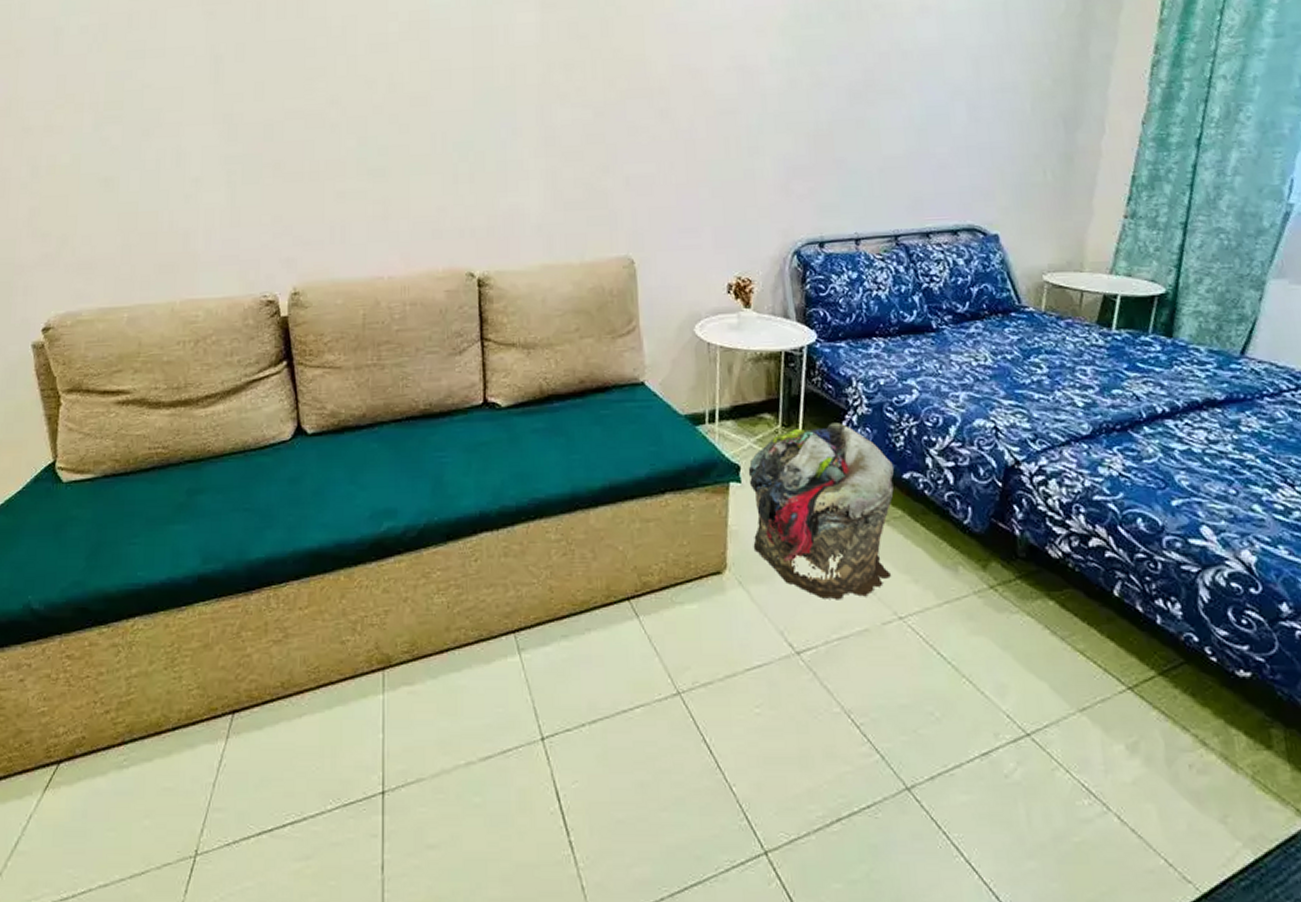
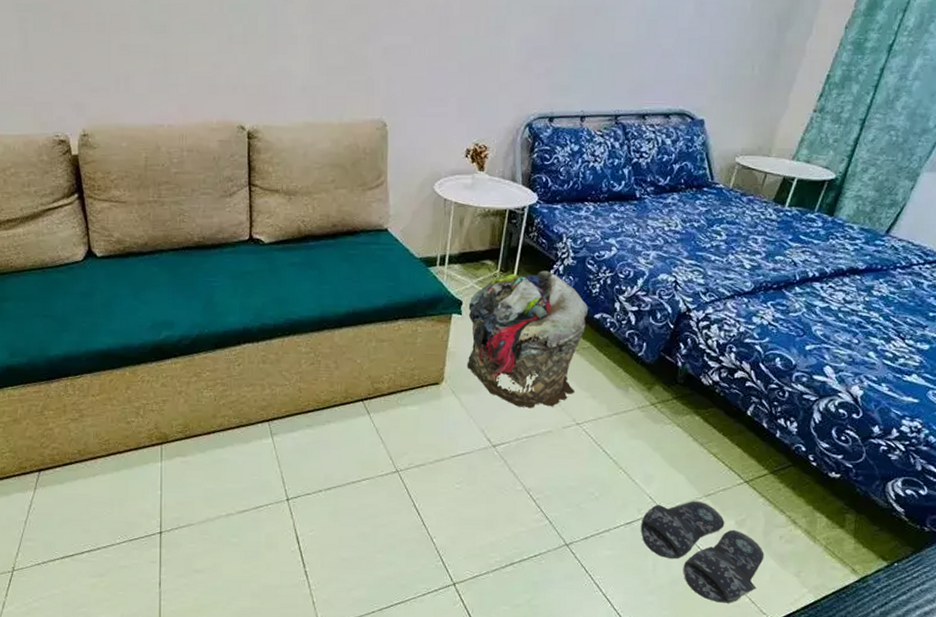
slippers: none [1001,718,1174,868] -> present [641,501,765,603]

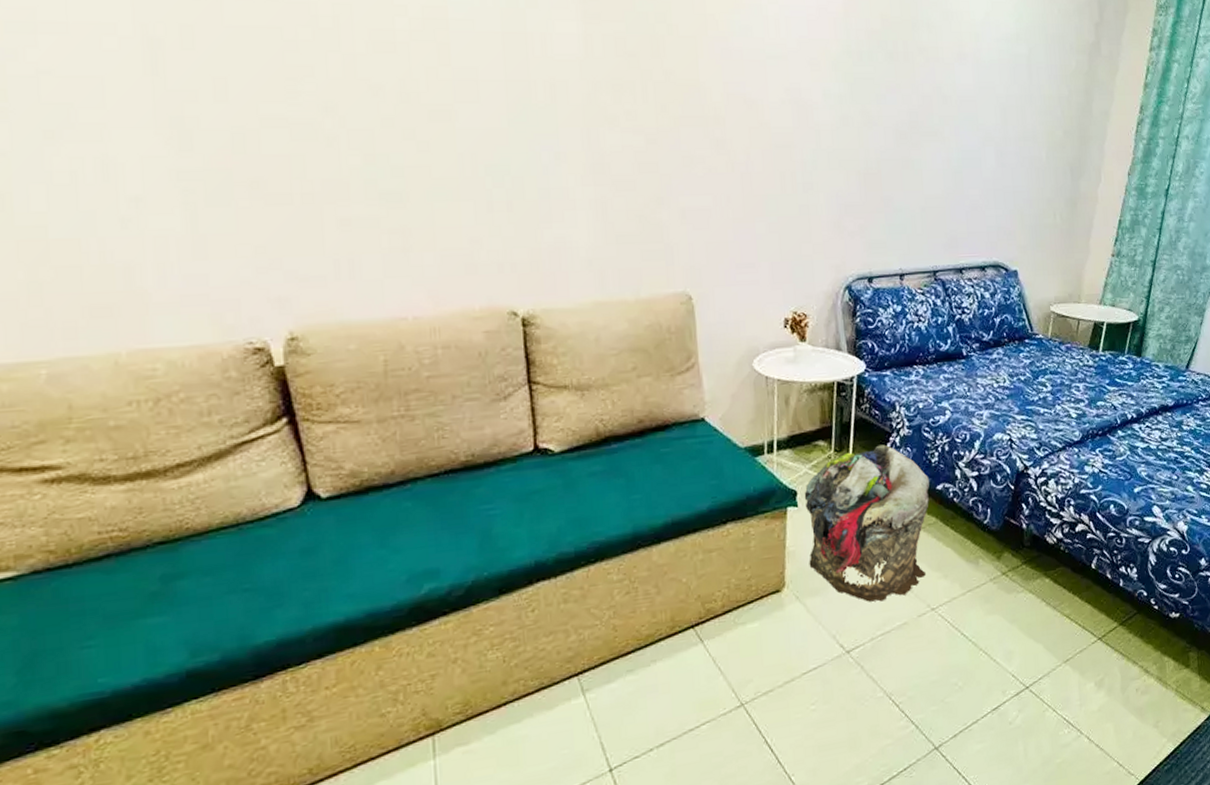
slippers: present [641,501,765,603] -> none [1007,668,1125,774]

